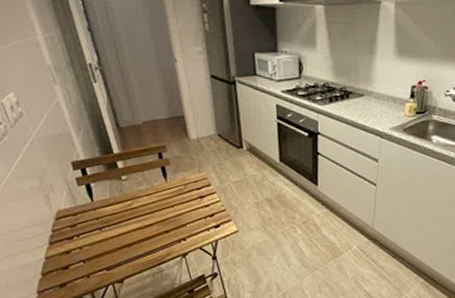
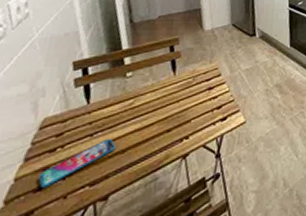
smartphone: none [64,233,122,267] -> present [38,138,116,188]

